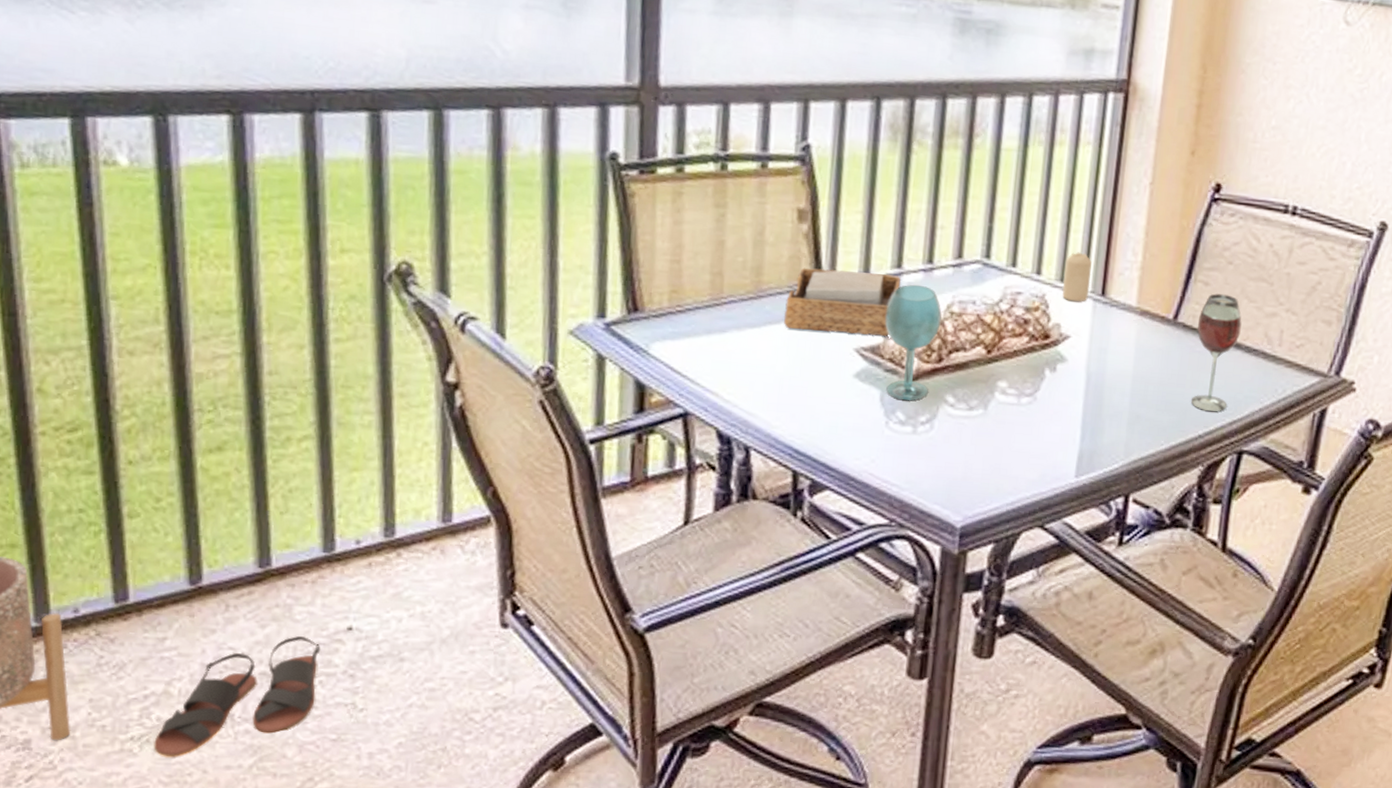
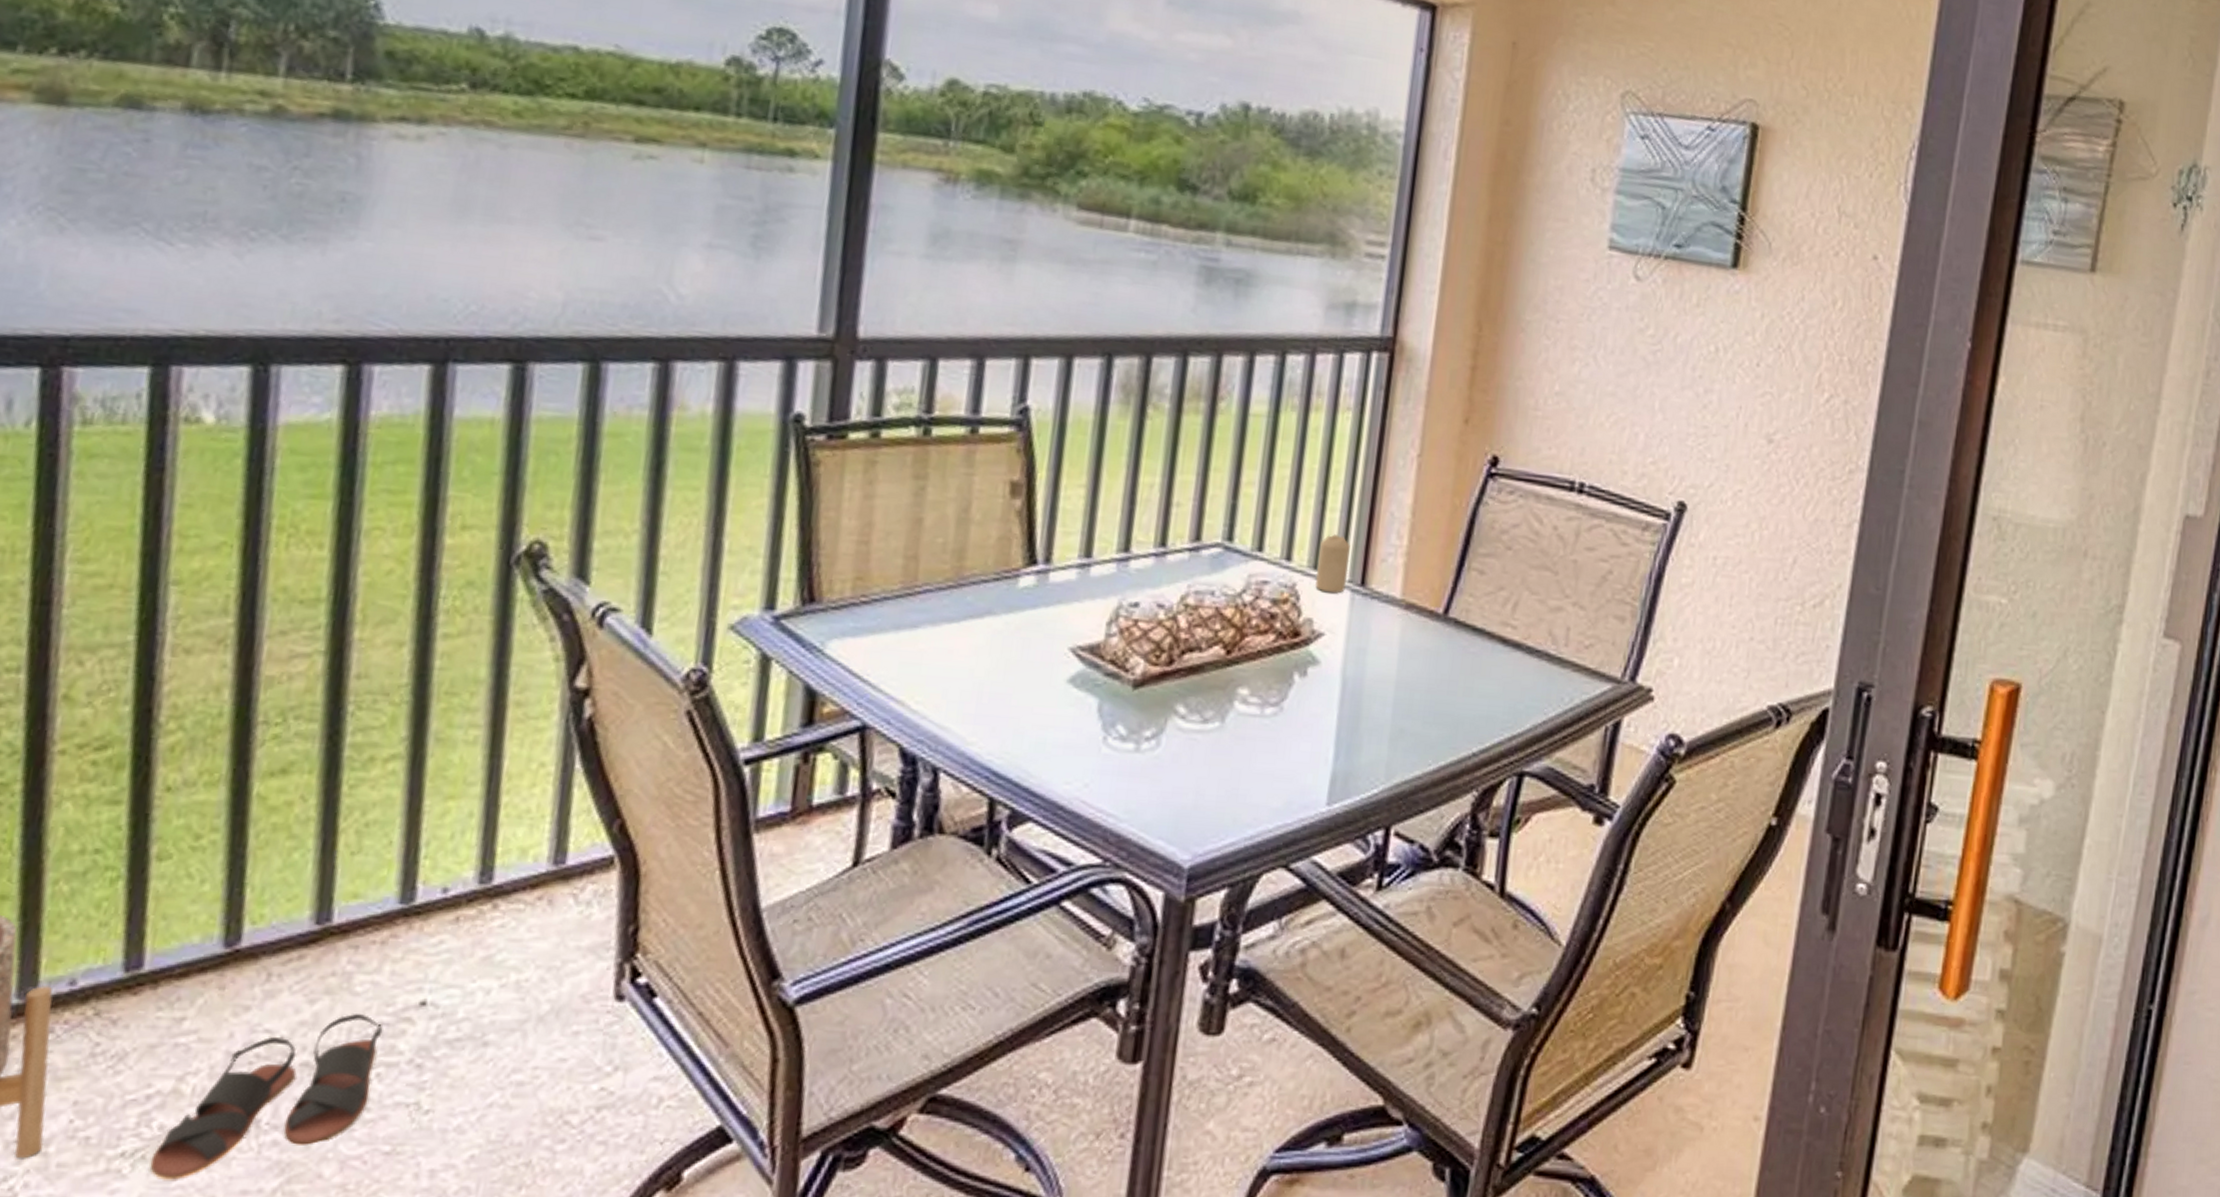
napkin holder: present [784,268,902,336] -> none [988,551,1129,633]
wine glass: present [884,284,942,401] -> none [1105,571,1175,712]
wineglass: present [1191,293,1242,412] -> none [1464,584,1523,725]

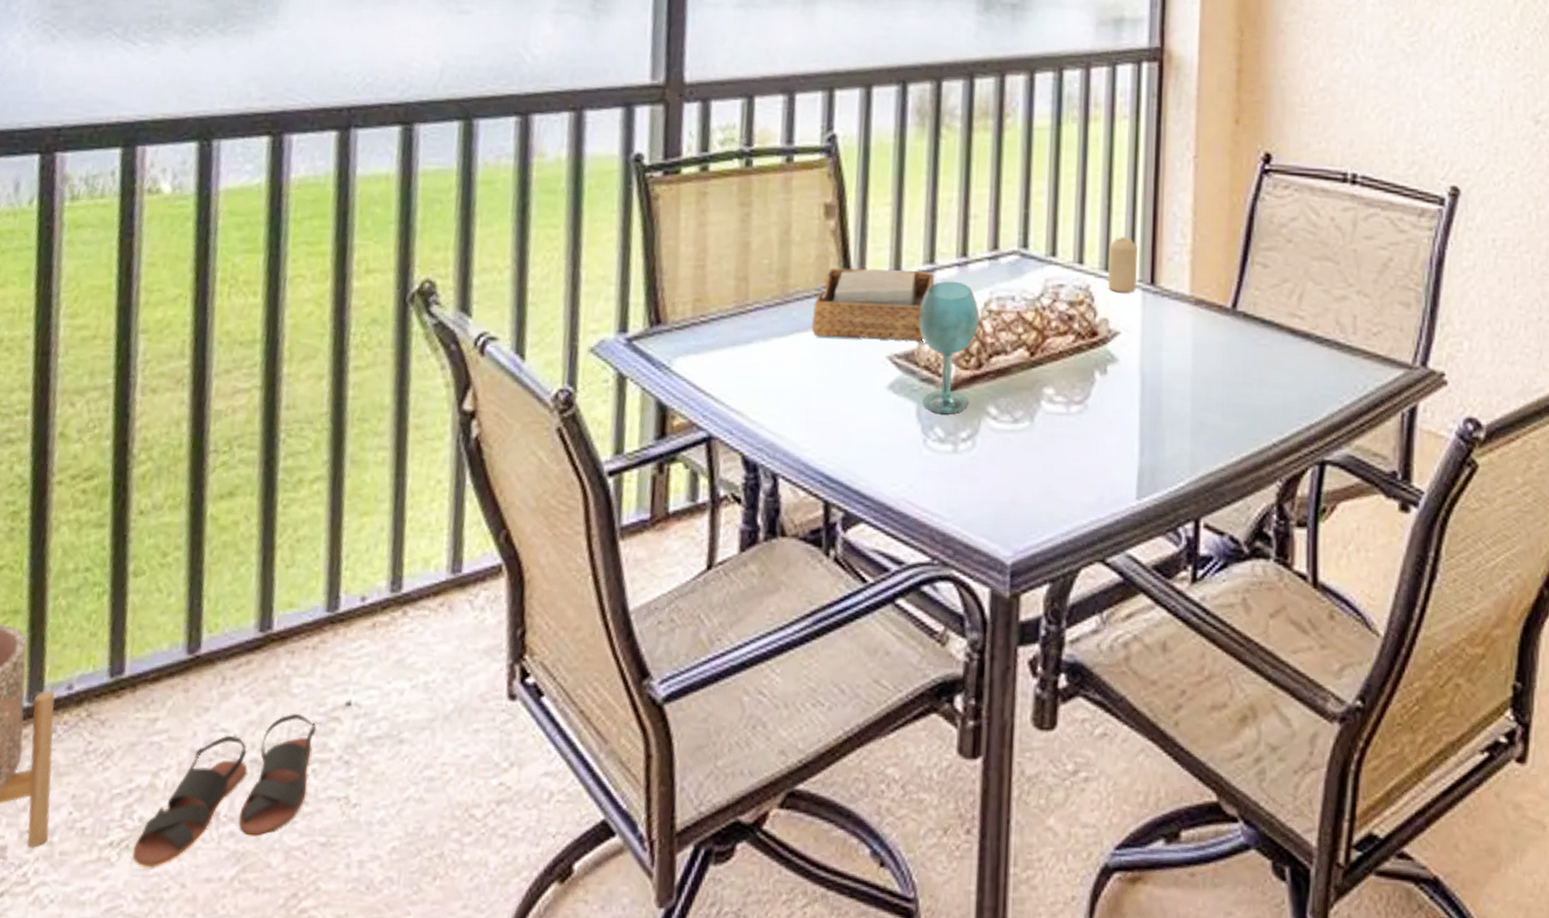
napkin holder: none [988,551,1129,633] -> present [812,267,935,341]
wine glass: none [1105,571,1175,712] -> present [918,281,979,415]

